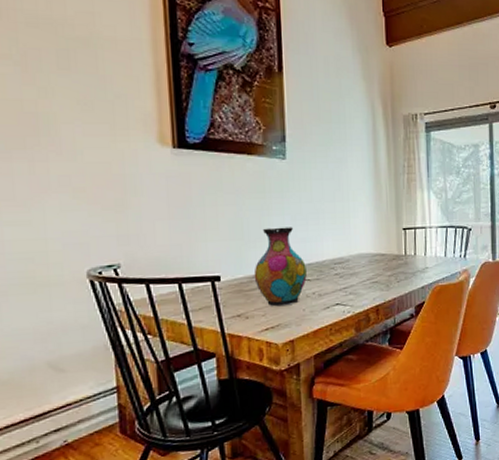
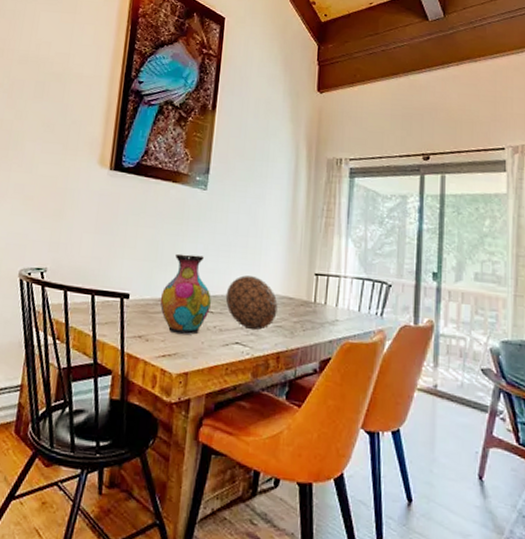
decorative ball: none [320,239,372,290] -> present [225,275,278,331]

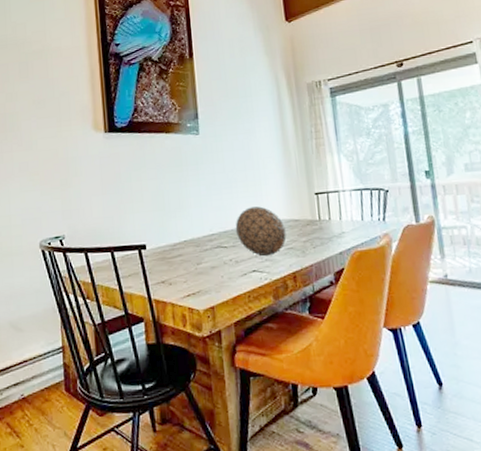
vase: present [160,253,211,336] -> none [175,196,223,273]

